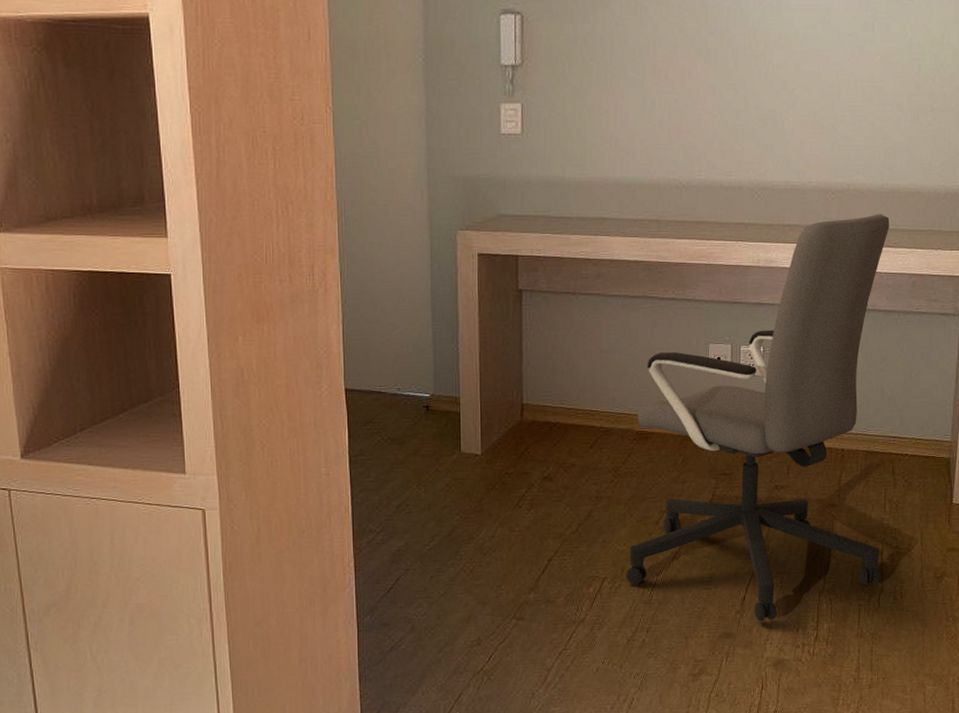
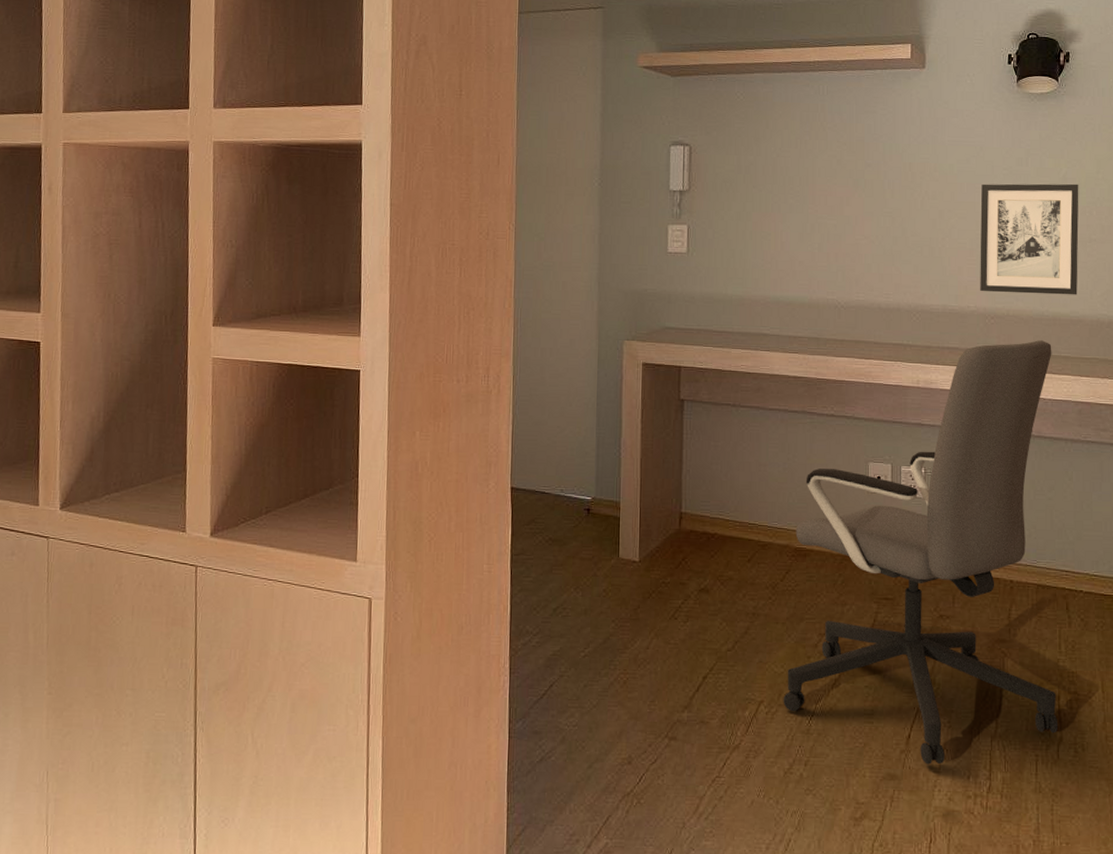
wall art: none [822,49,924,167] -> present [980,183,1079,295]

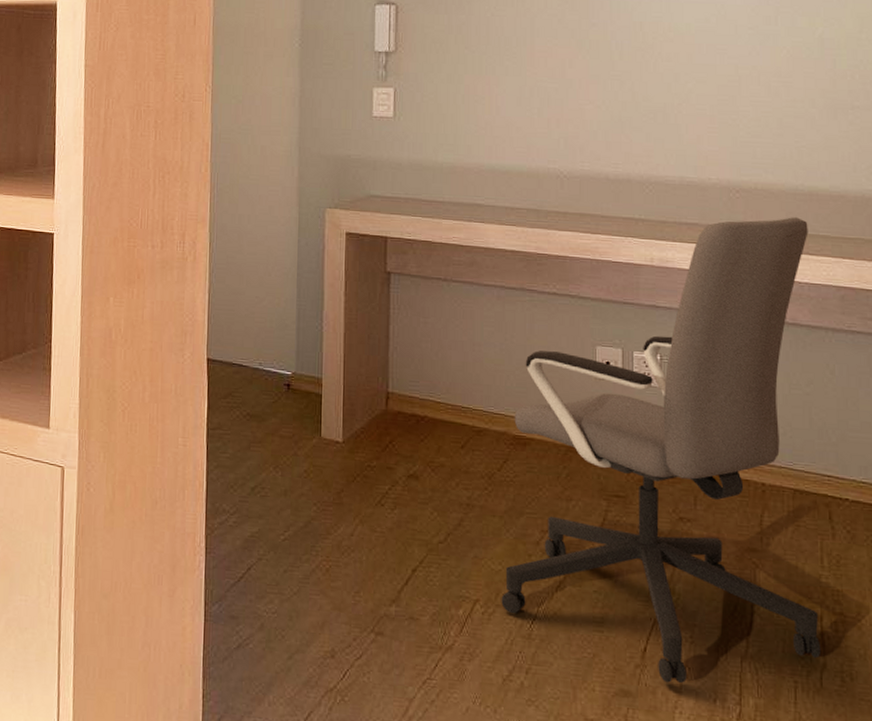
wall art: present [980,183,1079,295] -> none [722,44,839,168]

